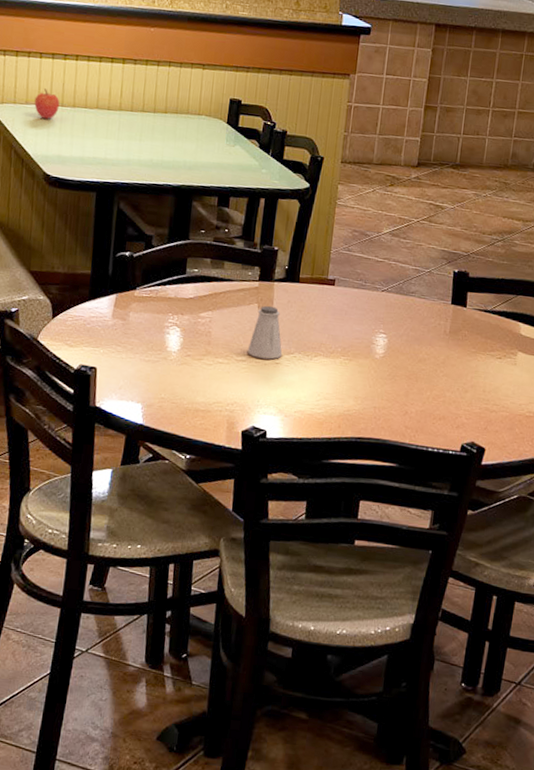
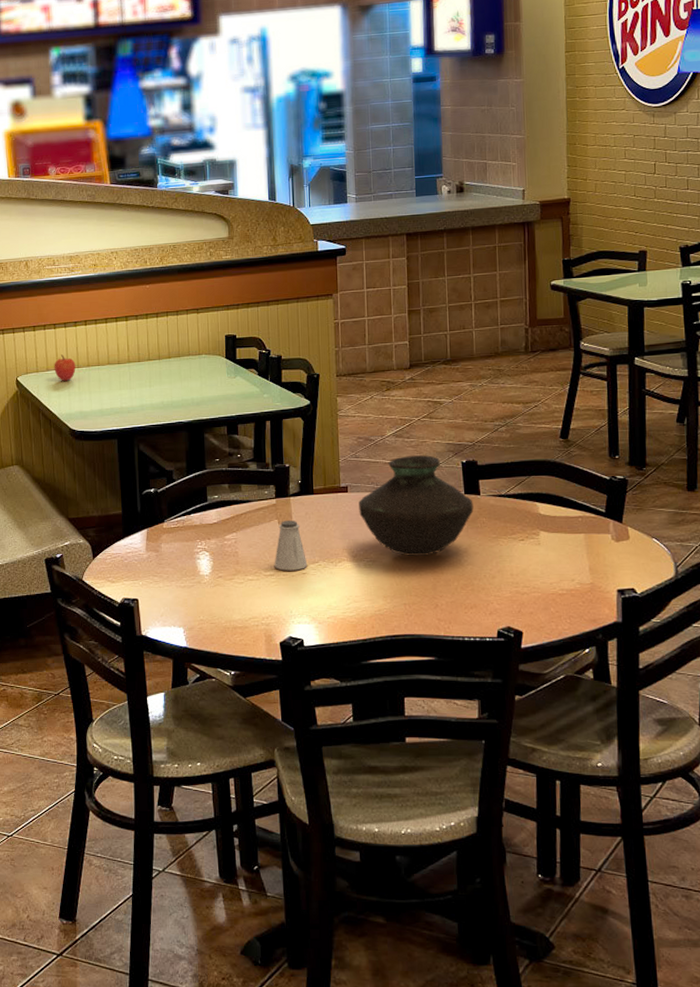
vase: none [343,256,459,362] -> present [359,455,474,556]

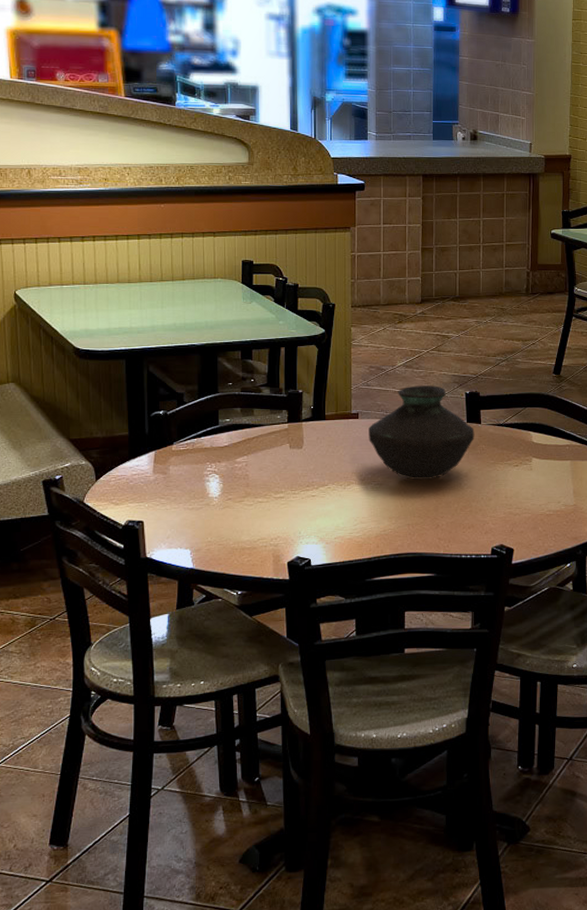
apple: present [54,354,76,381] -> none [57,270,82,297]
saltshaker: present [274,520,308,571] -> none [284,444,317,493]

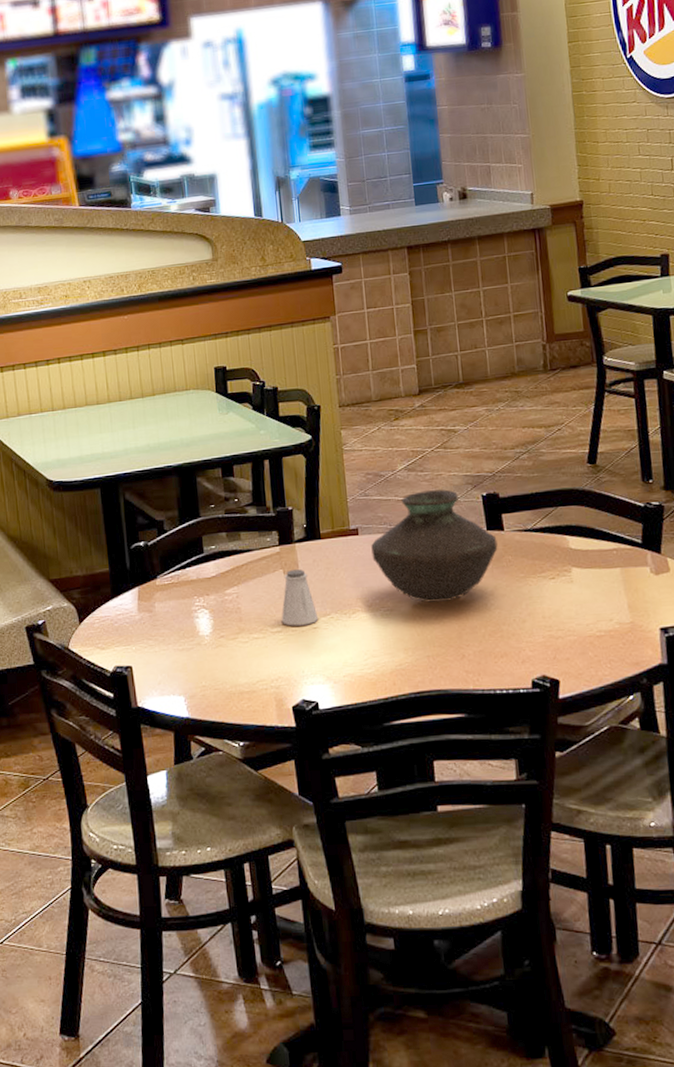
saltshaker: none [284,444,317,493] -> present [281,569,319,626]

